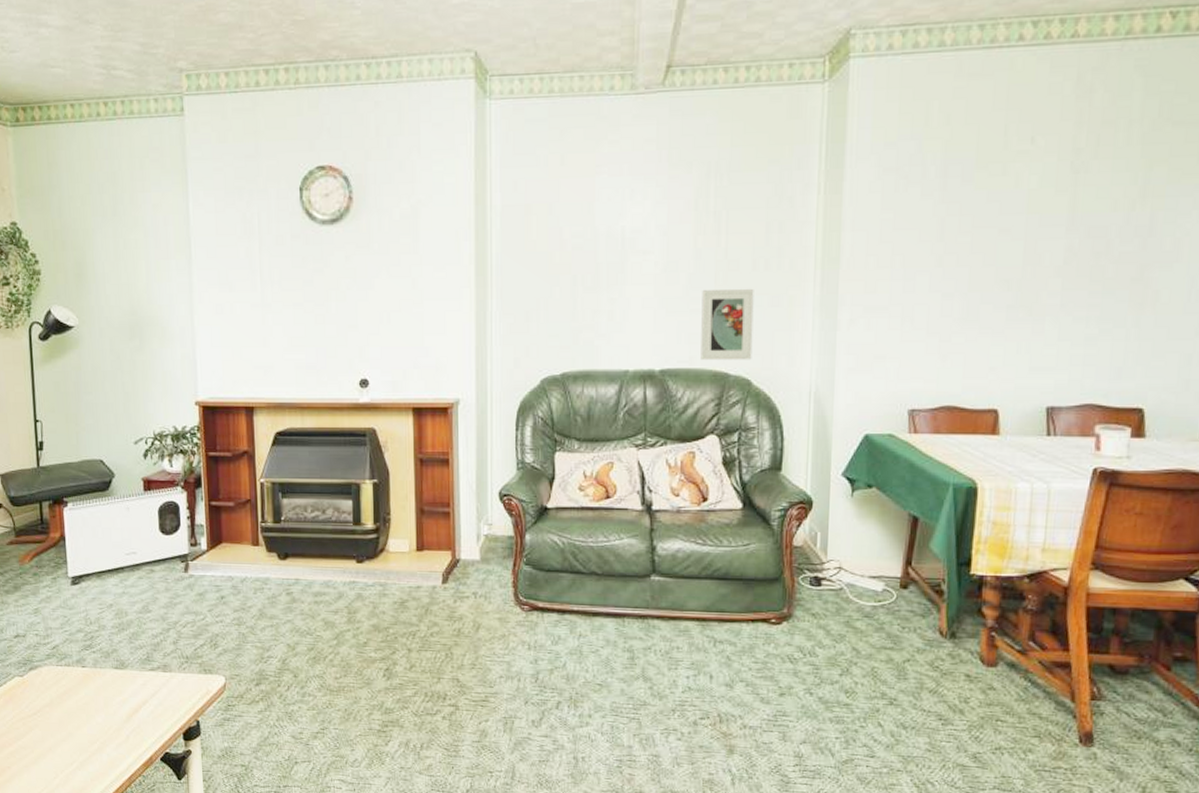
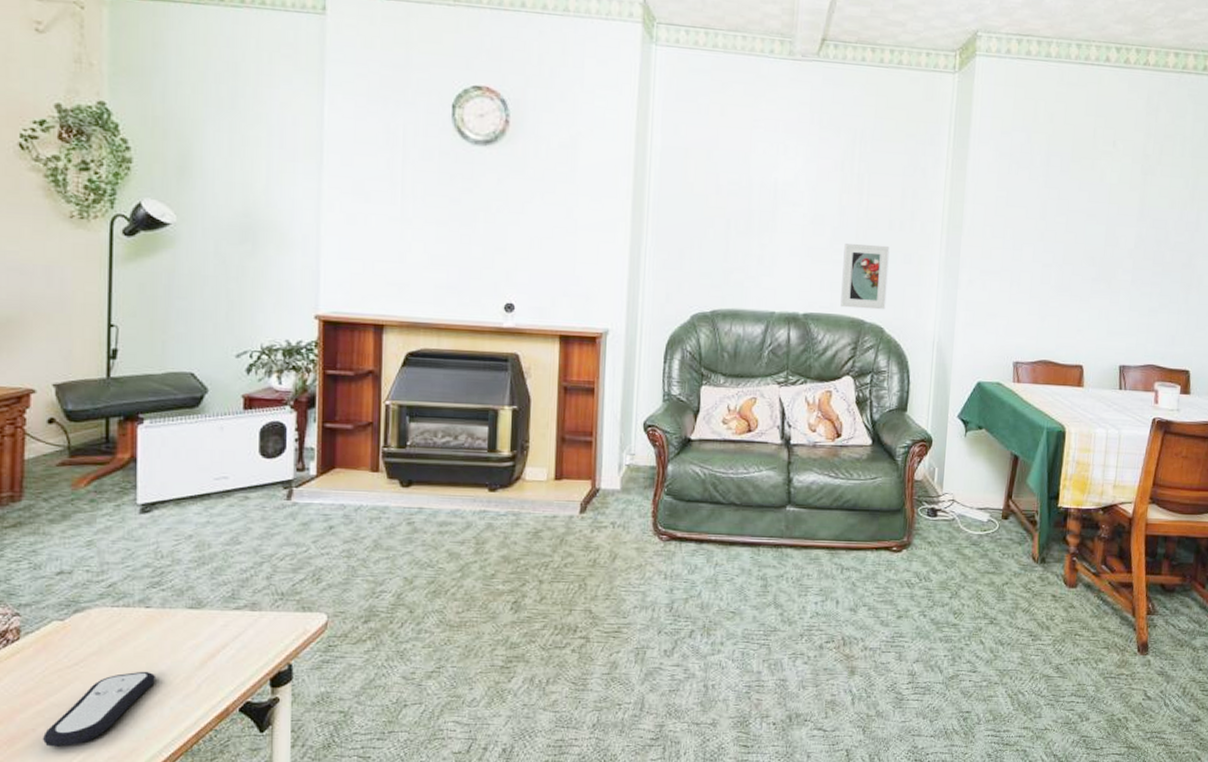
remote control: none [16,722,94,783] -> present [43,672,155,747]

